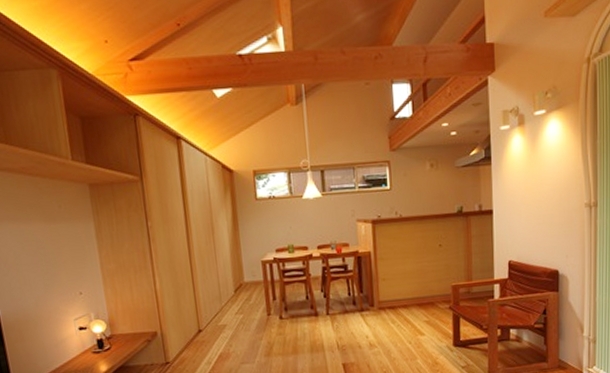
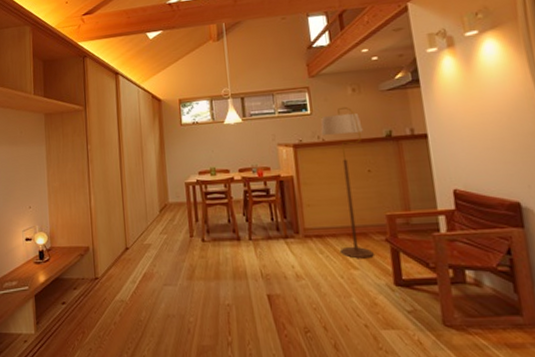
floor lamp: none [399,182,438,326] -> present [320,106,374,259]

